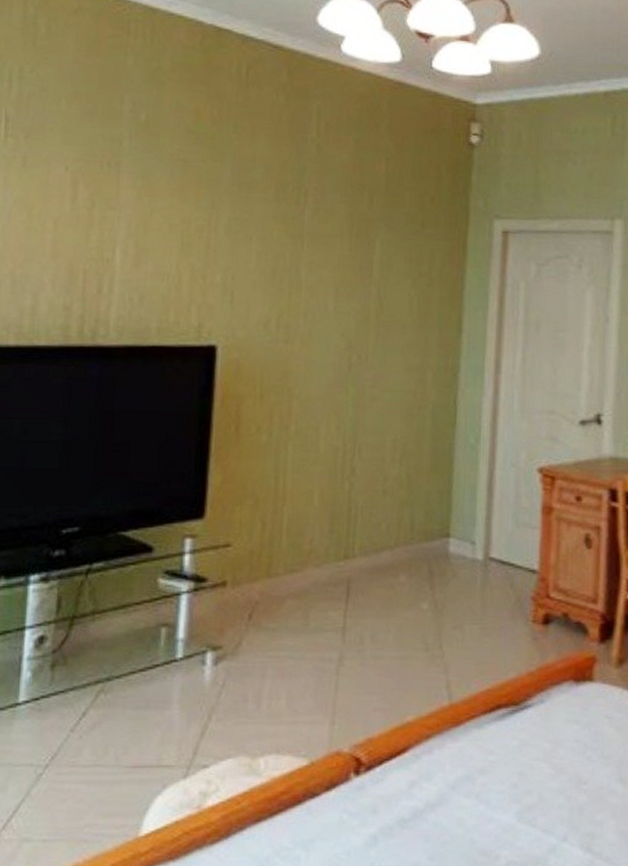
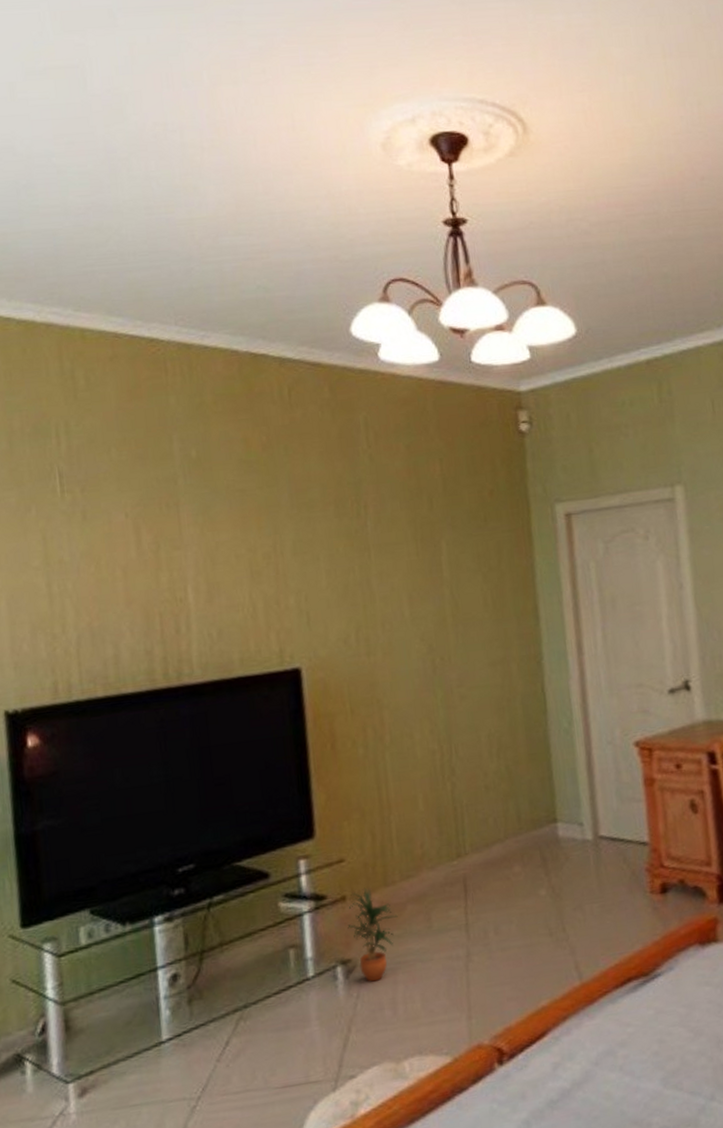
potted plant: none [224,575,276,672] -> present [347,887,398,982]

